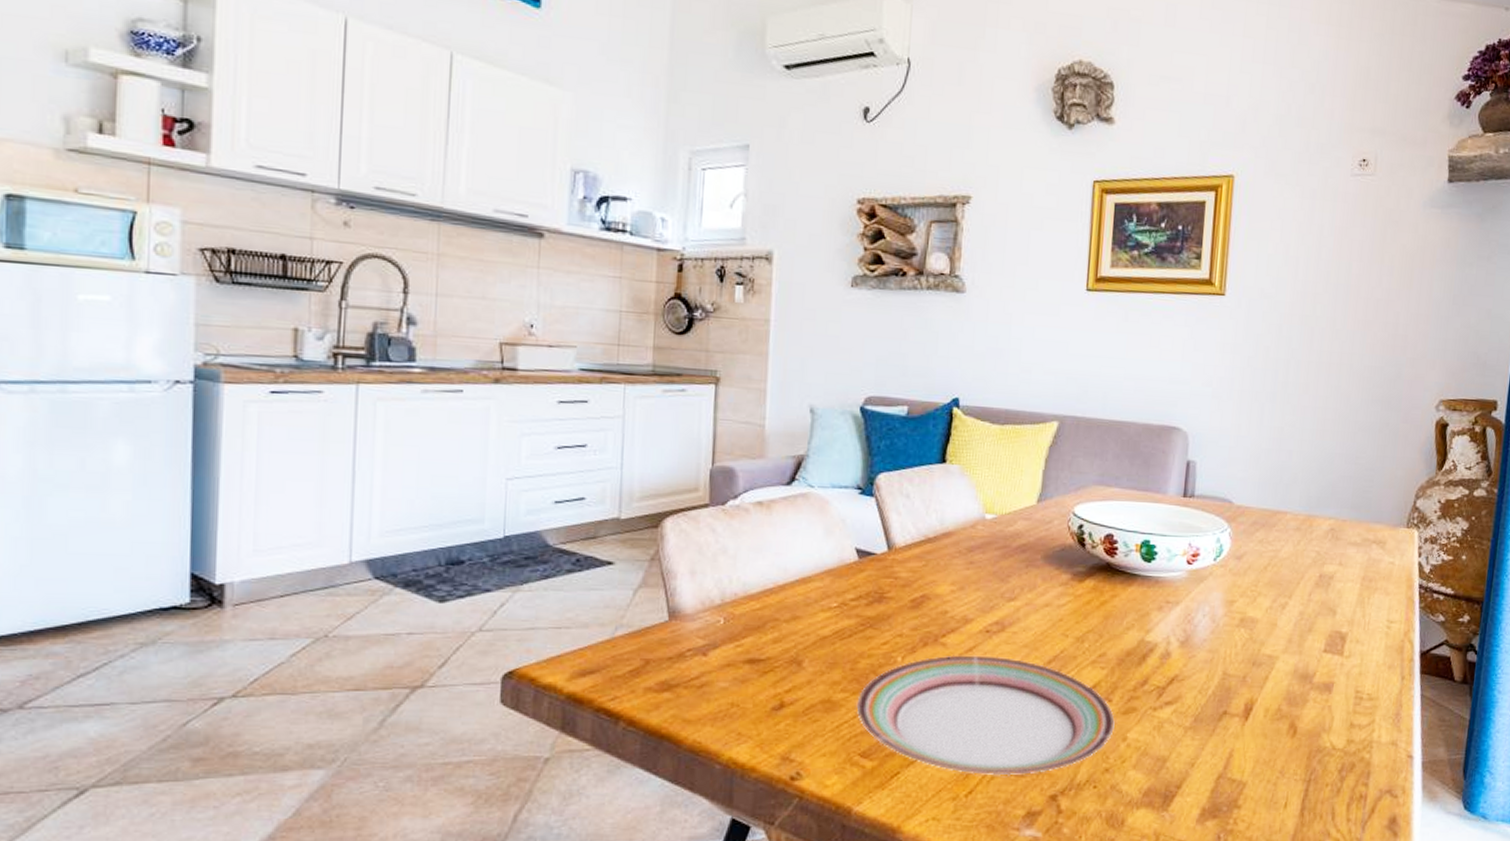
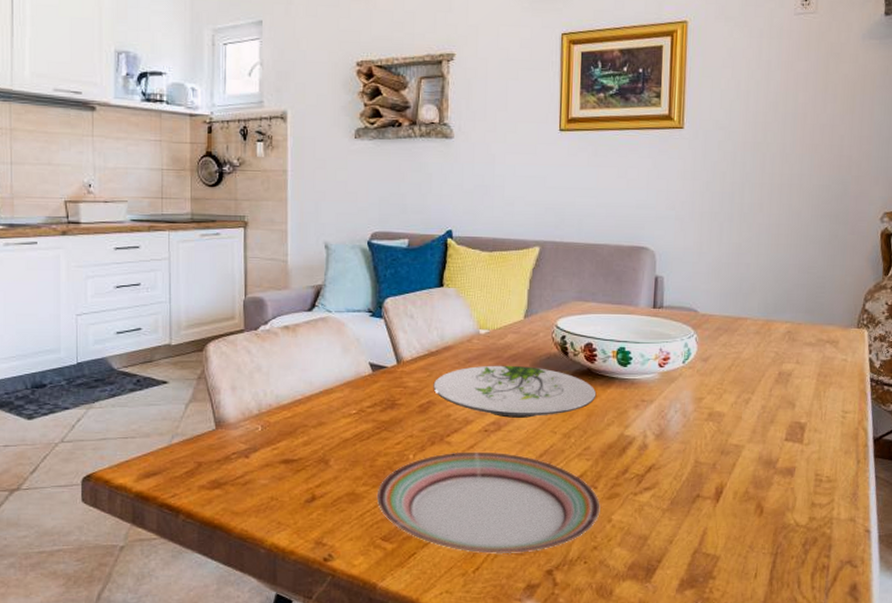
plate: none [928,555,1116,618] -> present [433,365,597,418]

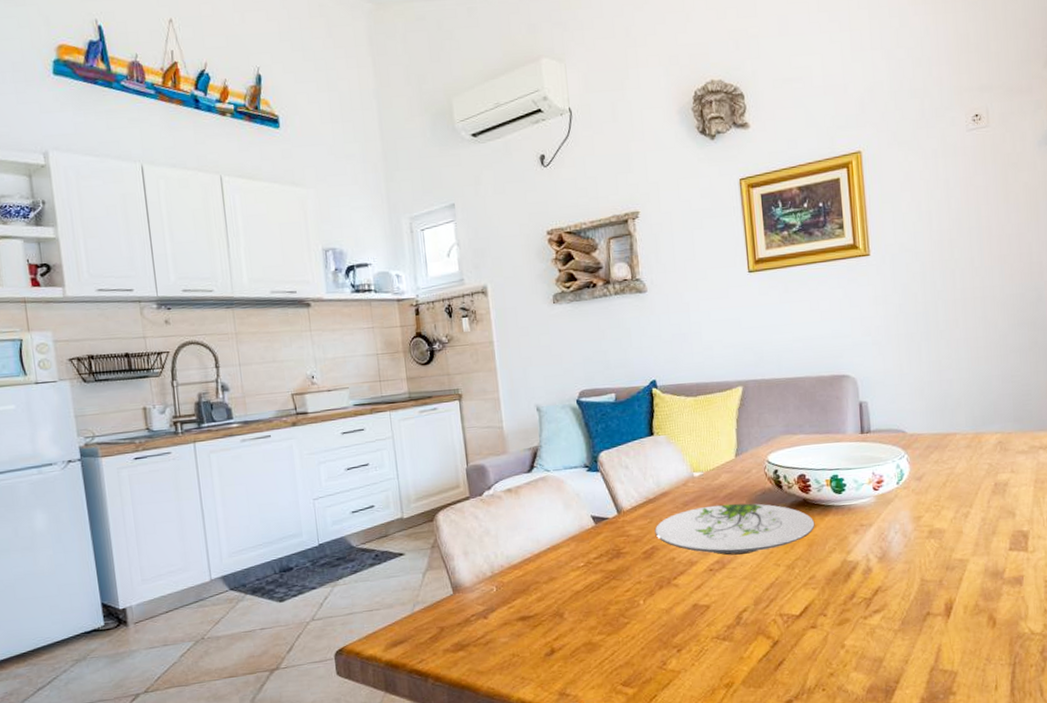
plate: present [376,451,601,555] -> none [612,589,832,690]

